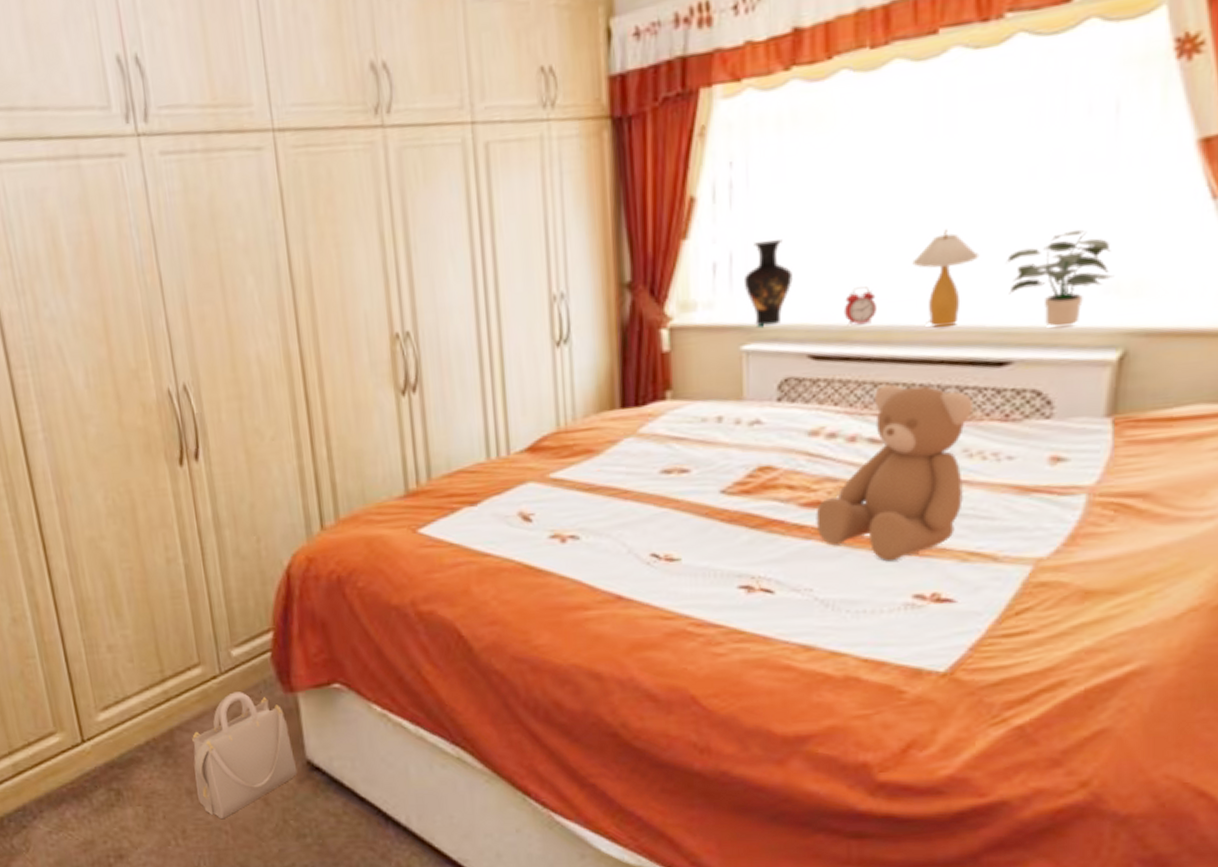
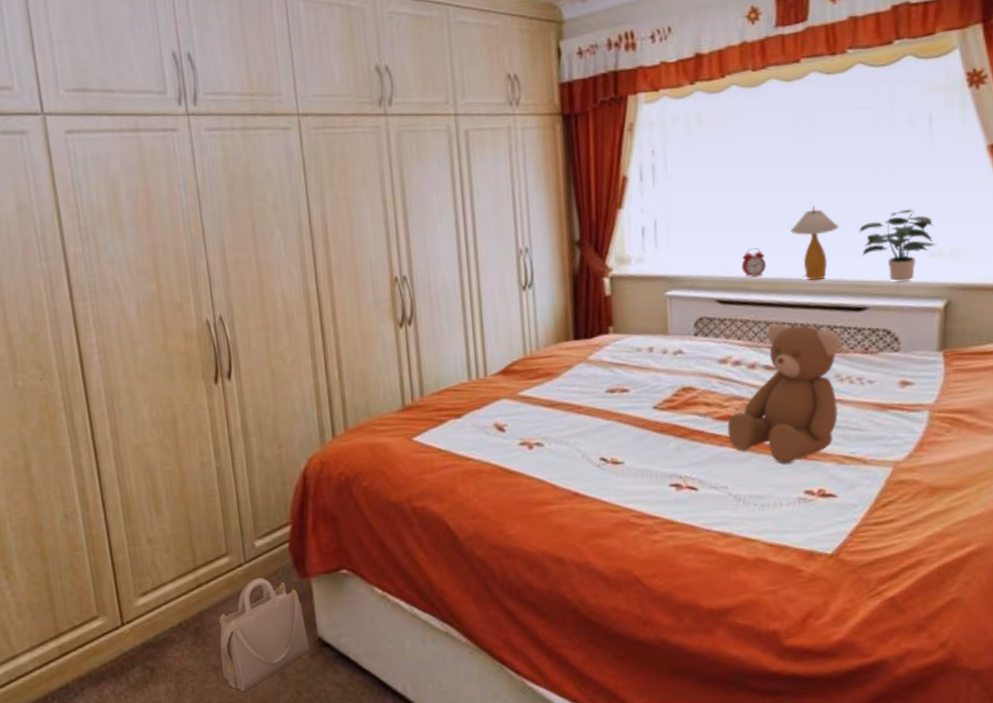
vase: present [743,239,793,327] -> none [665,211,702,277]

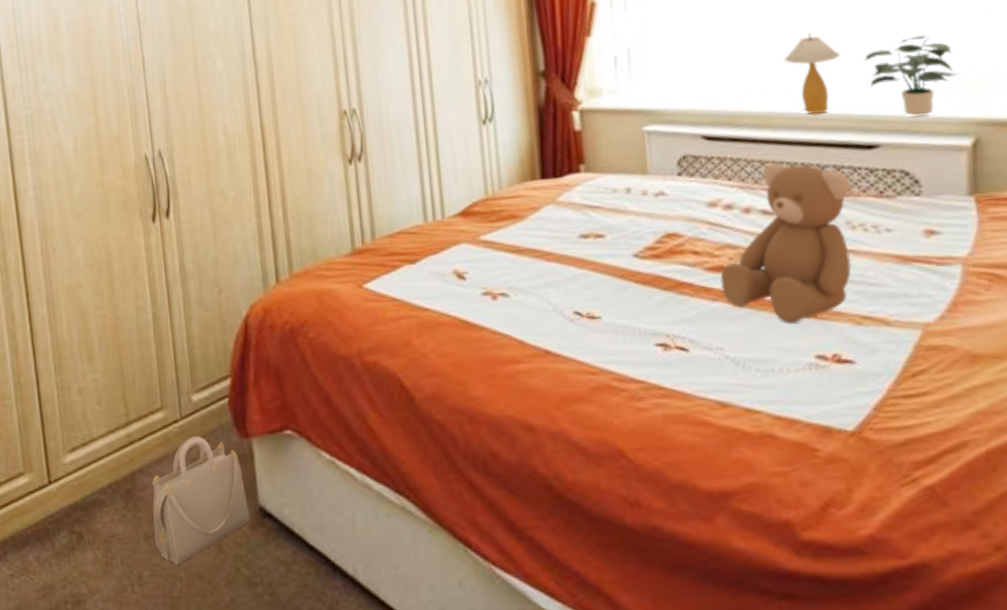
alarm clock: present [741,248,766,278] -> none [729,78,758,112]

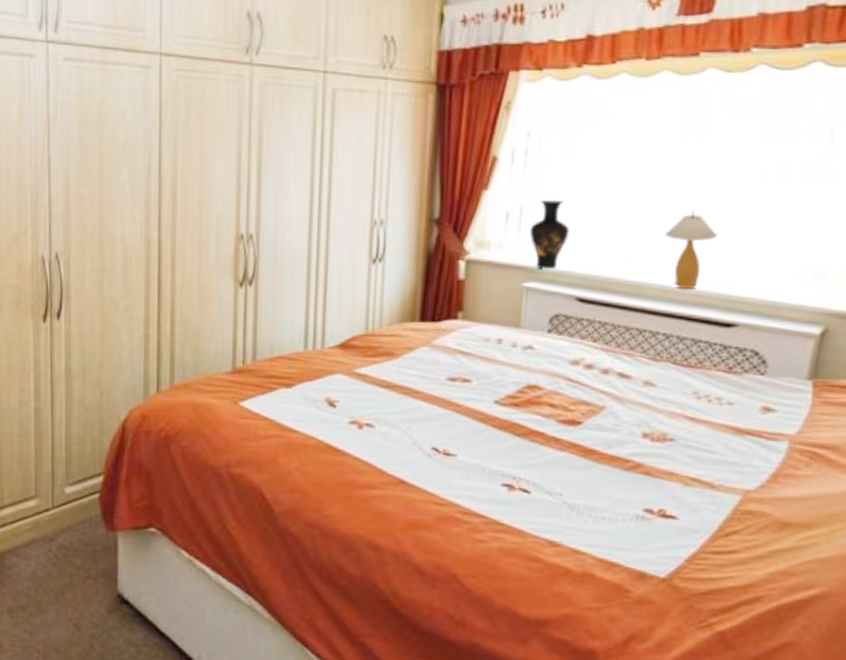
handbag: present [152,436,250,565] -> none [16,525,109,638]
vase: none [640,38,683,111] -> present [529,200,569,270]
teddy bear: present [720,162,852,323] -> none [570,330,705,478]
potted plant: present [863,34,959,117] -> none [738,225,822,302]

